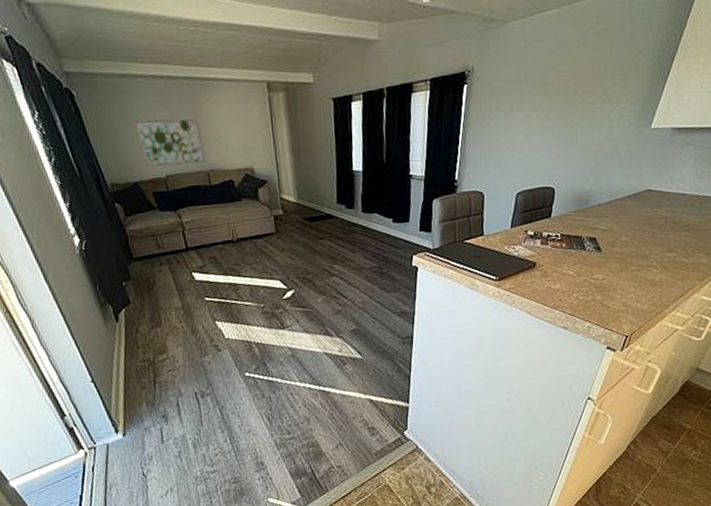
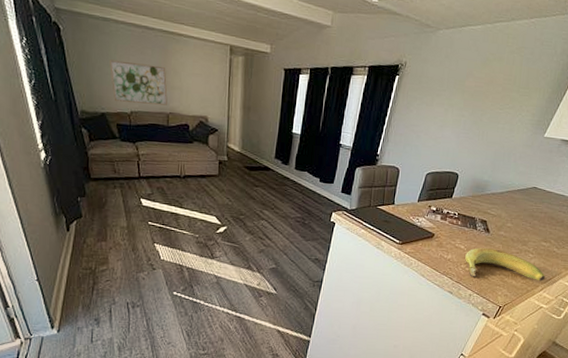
banana: none [576,269,676,307] -> present [465,248,545,282]

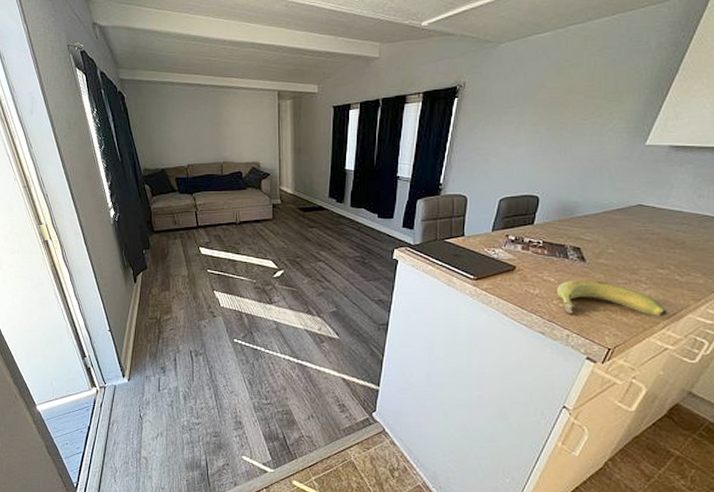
wall art: present [110,59,168,106] -> none [168,118,221,157]

